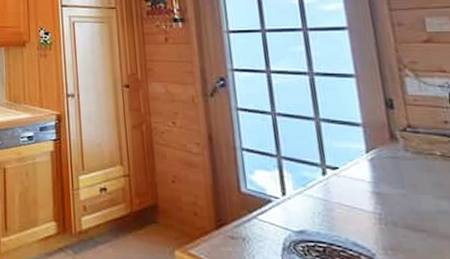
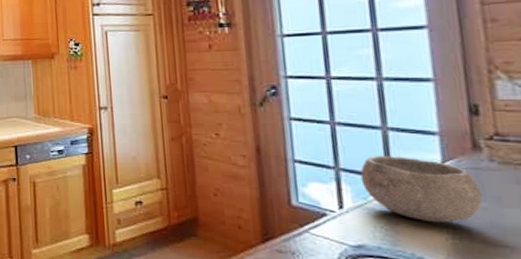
bowl: none [298,145,402,208] -> present [360,156,483,223]

